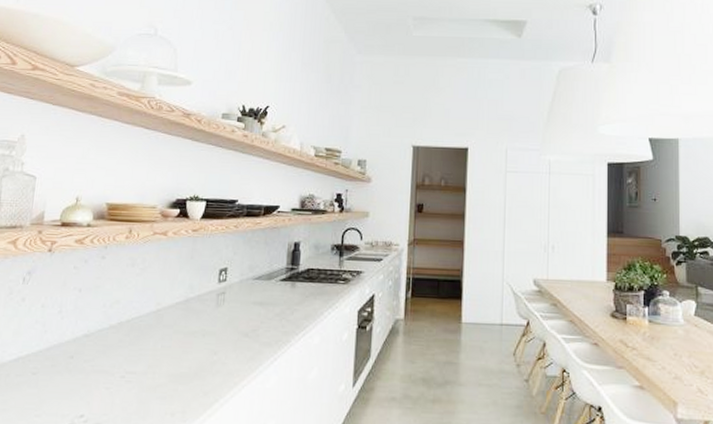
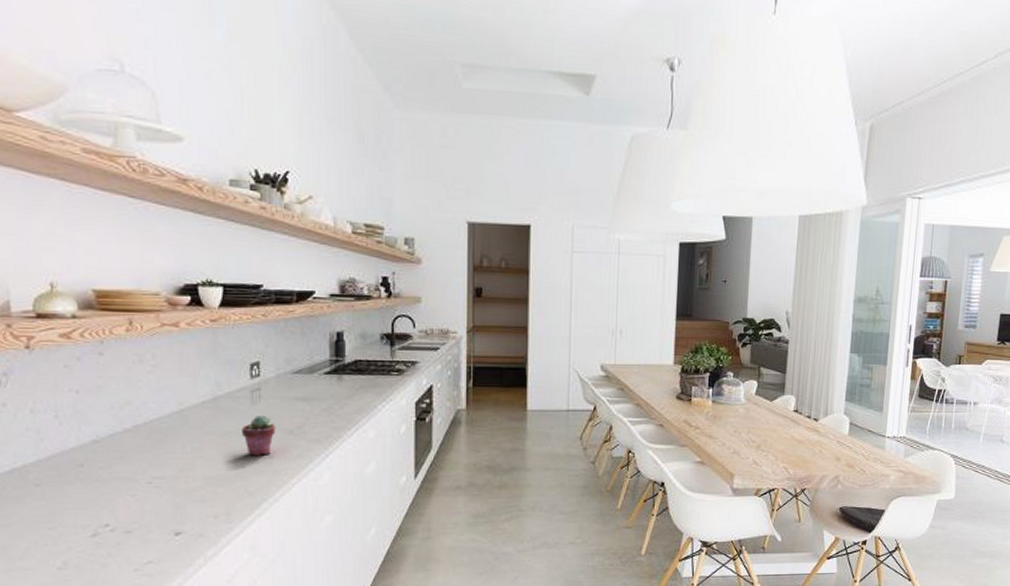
potted succulent: none [205,318,234,356] -> present [242,416,276,456]

